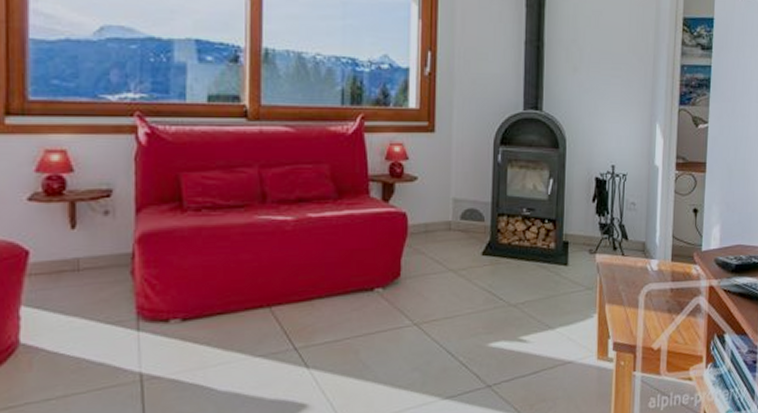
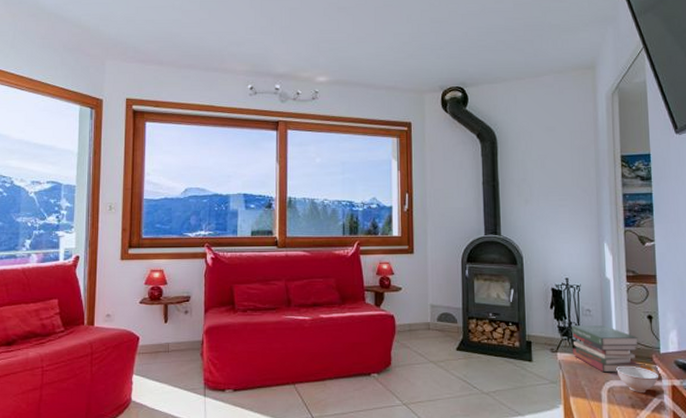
books: none [612,221,682,275] -> present [571,325,642,373]
bowl: none [656,265,698,297] -> present [616,365,659,393]

